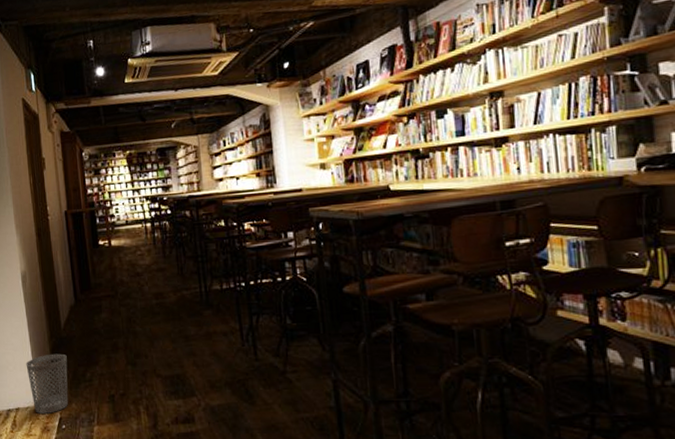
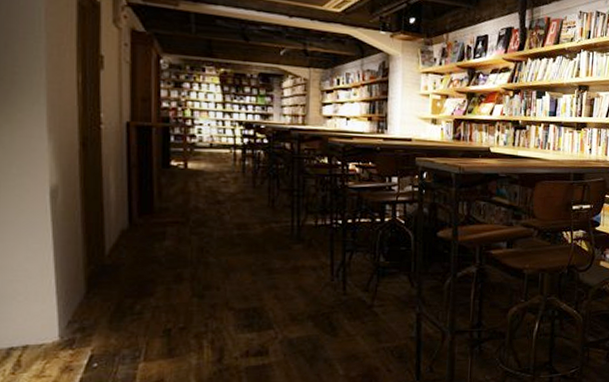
wastebasket: present [26,353,69,414] -> none [45,283,109,351]

